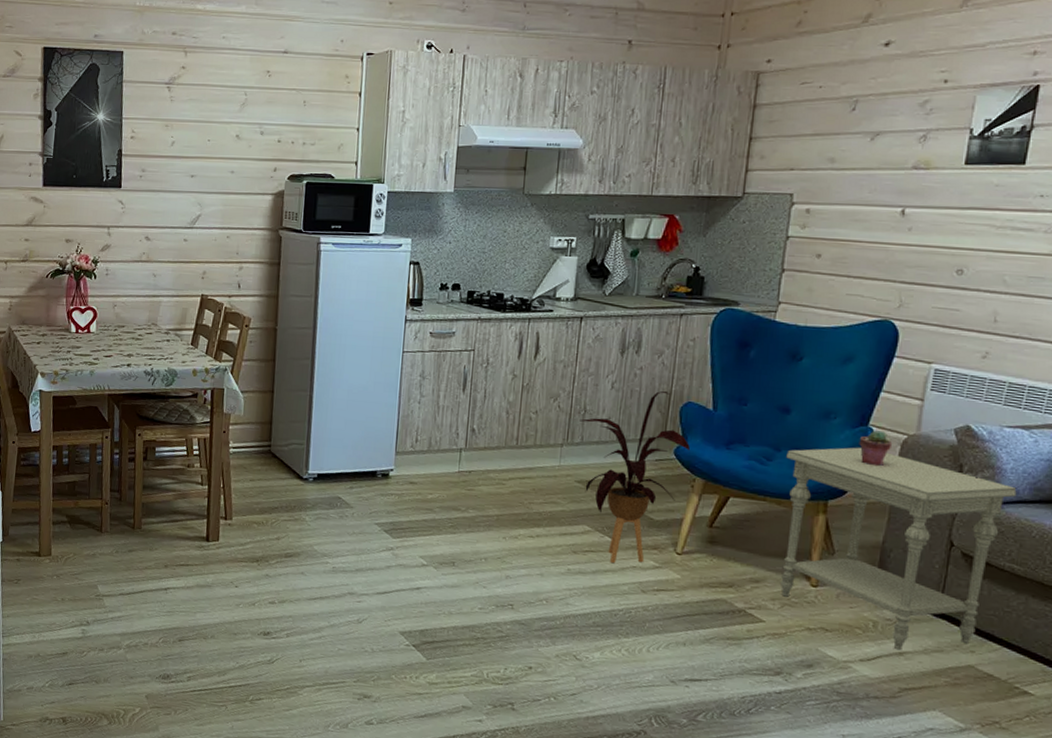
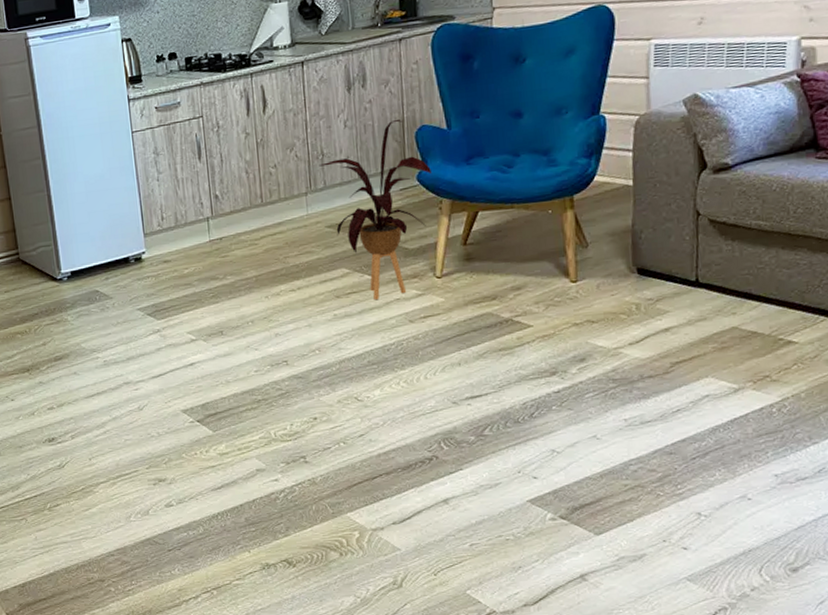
side table: present [781,447,1017,651] -> none [526,136,752,327]
potted succulent: present [859,430,893,467] -> none [593,116,626,153]

